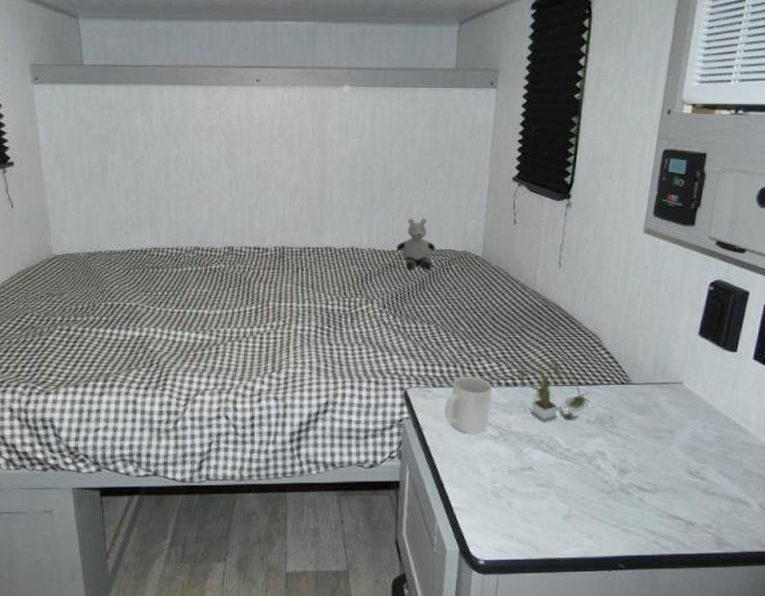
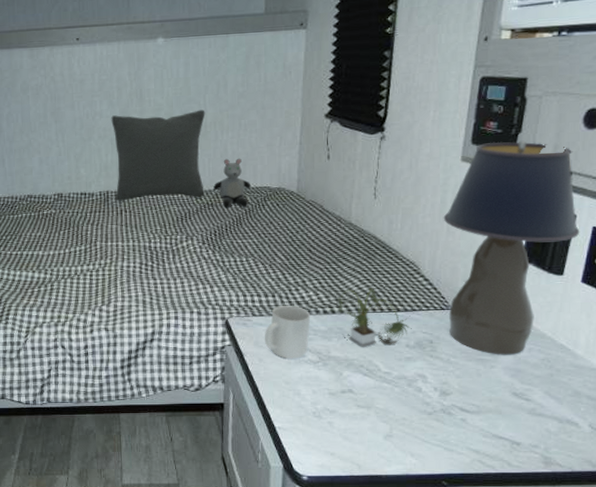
pillow: none [291,165,391,258] -> present [111,109,205,202]
table lamp: none [625,215,753,432] -> present [443,140,580,355]

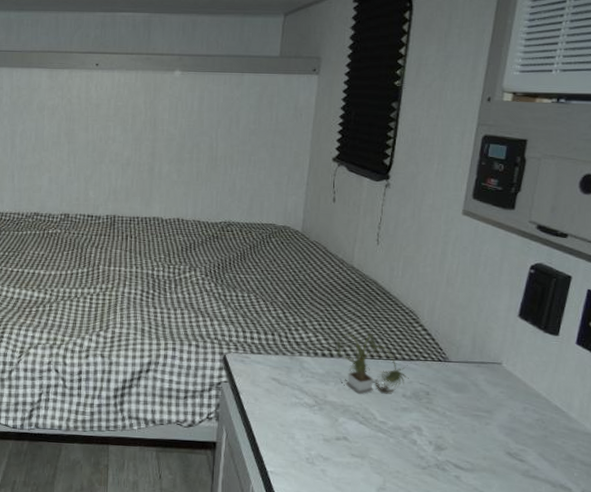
pillow: present [111,109,205,202] -> none [122,141,217,229]
stuffed animal: present [213,158,252,207] -> none [220,193,257,242]
mug: present [264,305,311,360] -> none [261,344,309,402]
table lamp: present [443,140,580,355] -> none [443,198,575,413]

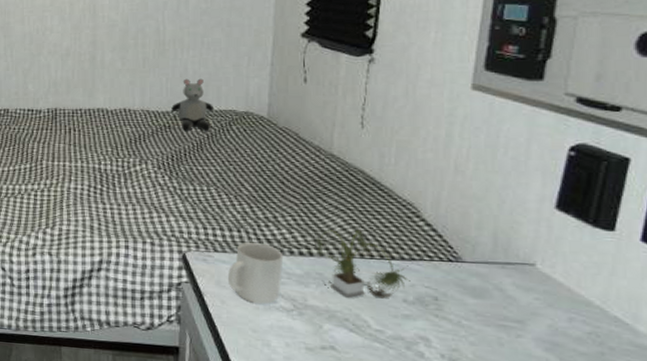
stuffed animal: none [220,193,257,242] -> present [171,78,215,131]
mug: none [261,344,309,402] -> present [227,242,284,305]

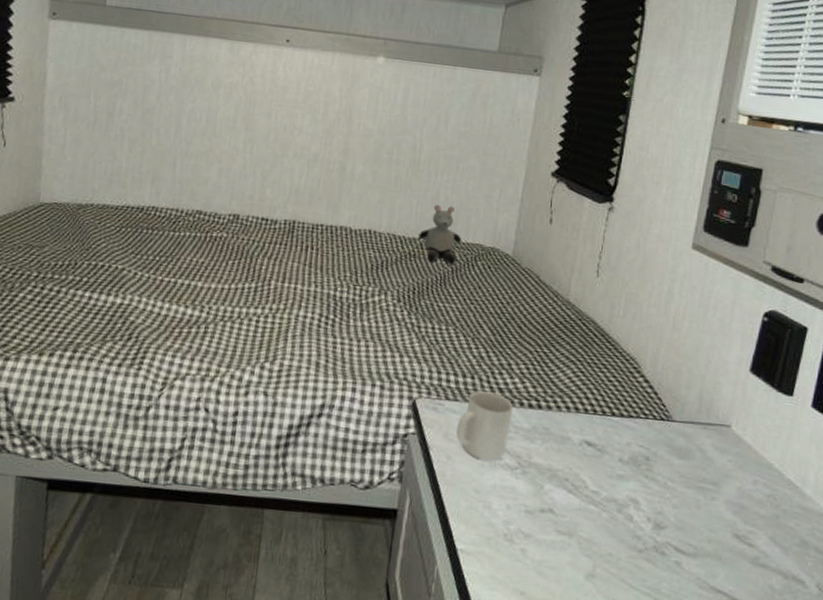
plant: present [316,228,409,299] -> none [546,381,626,457]

